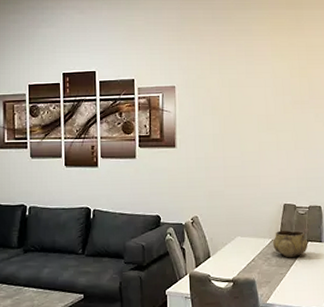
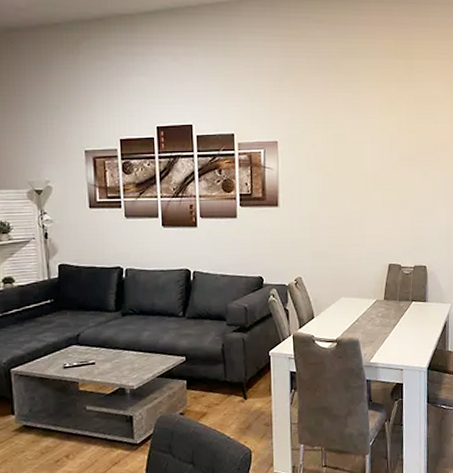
decorative bowl: present [273,230,309,257] -> none [377,290,413,317]

